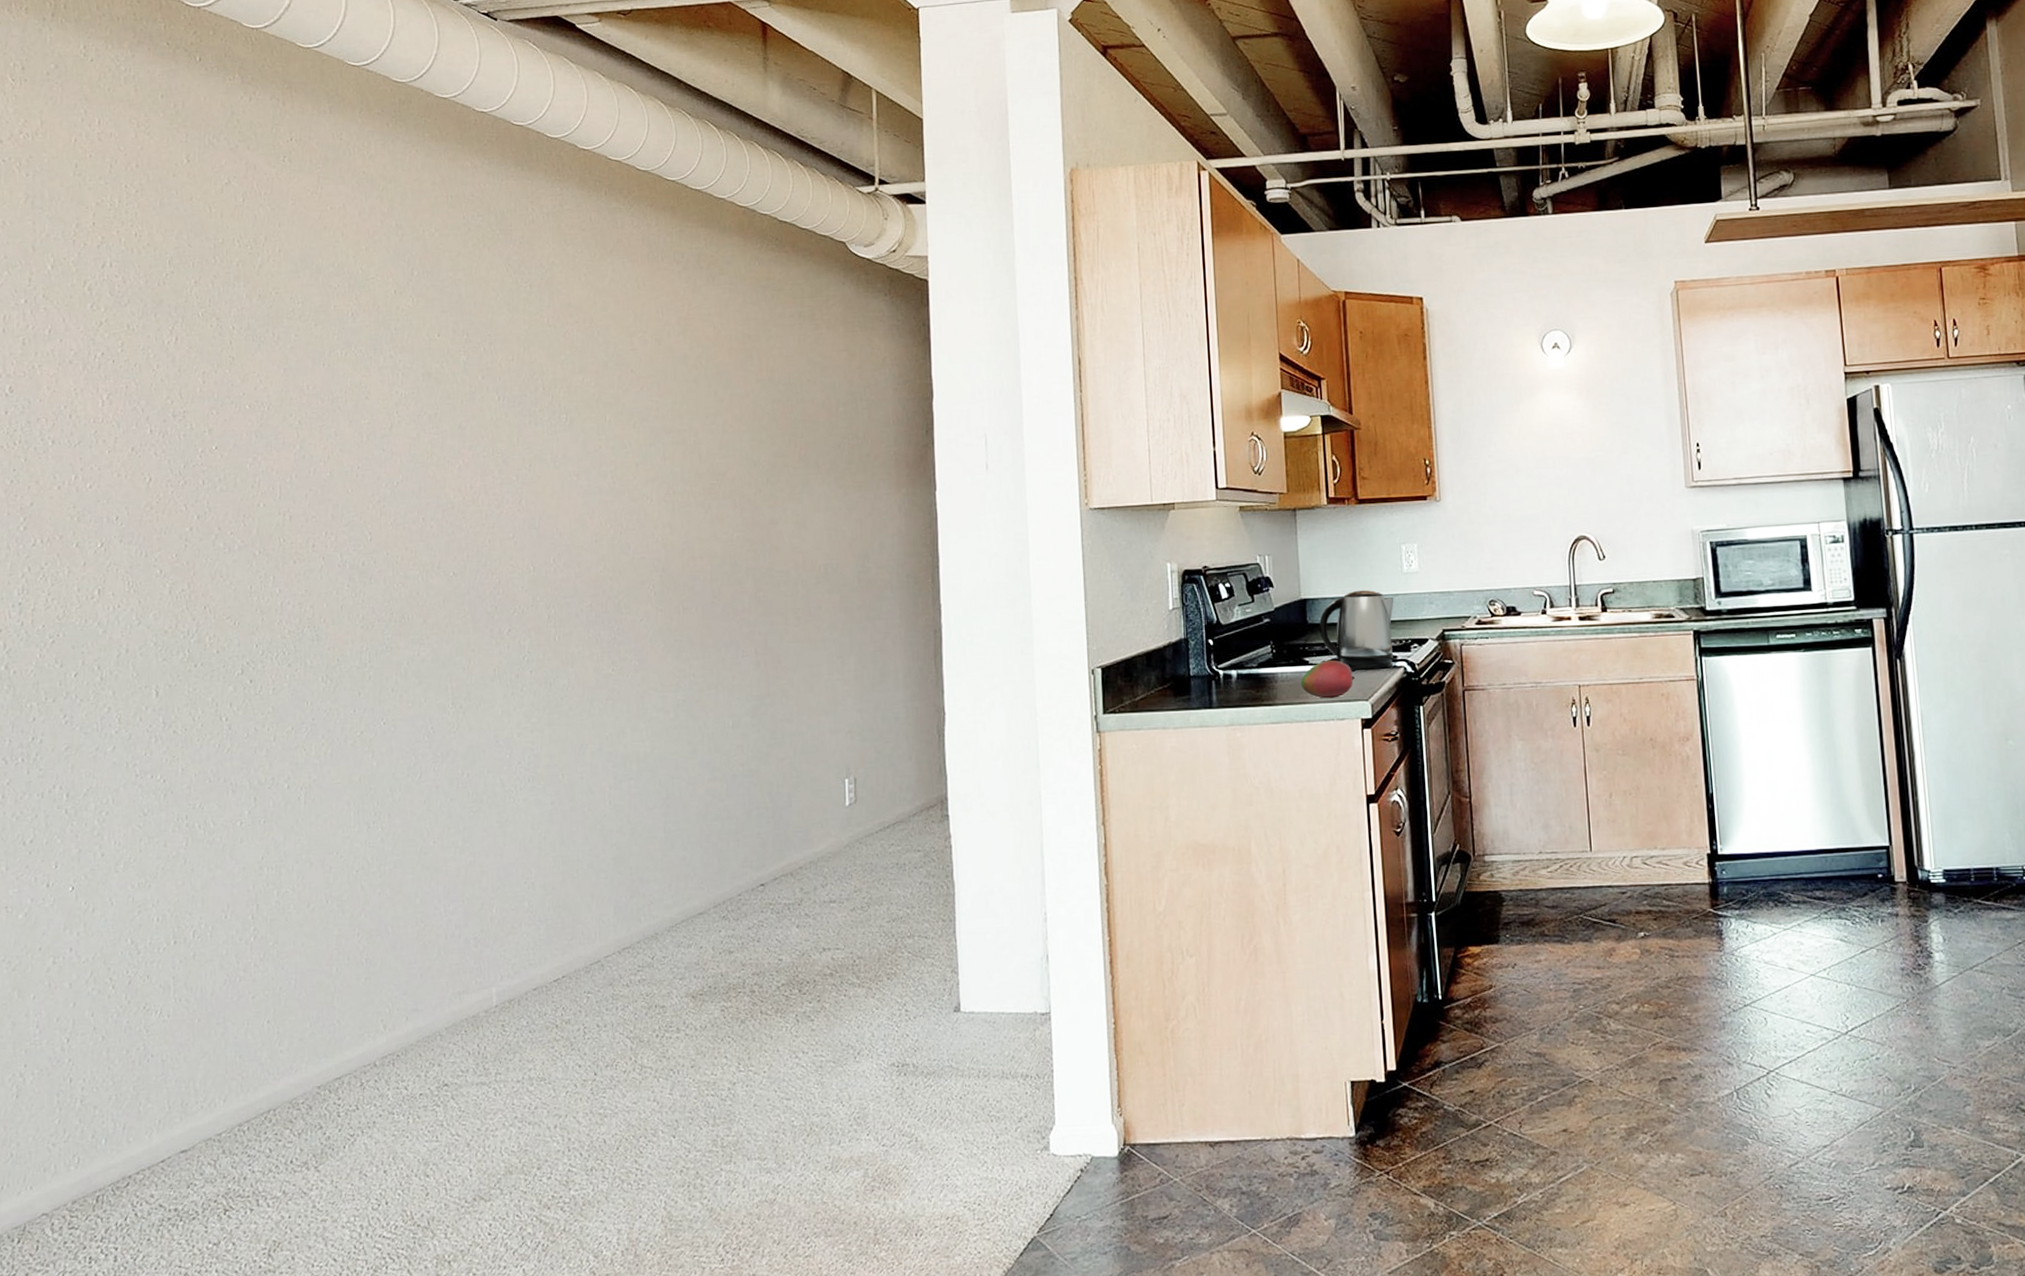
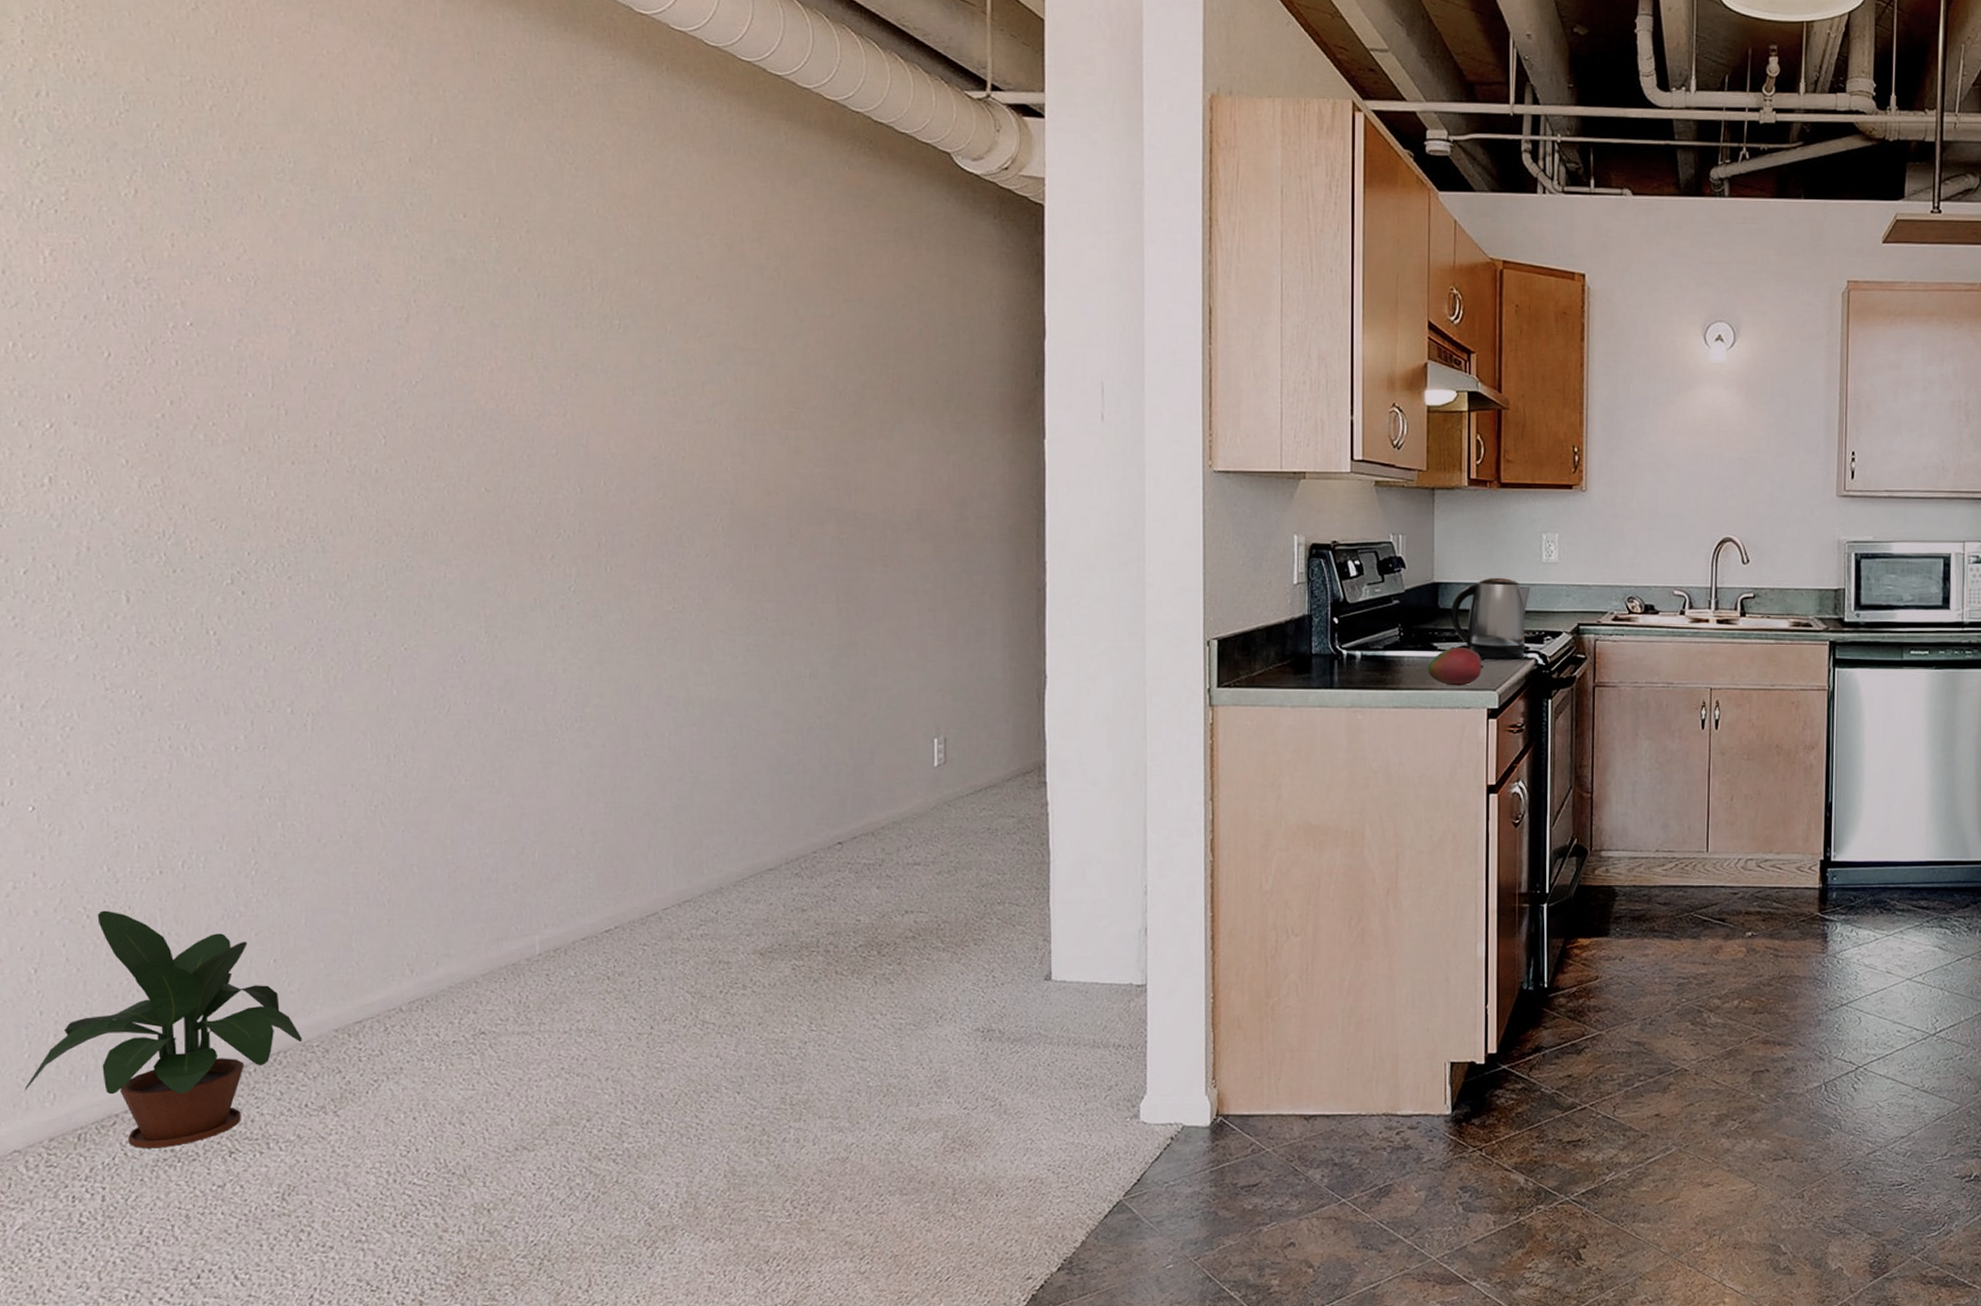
potted plant: none [54,980,290,1208] -> present [24,910,302,1148]

